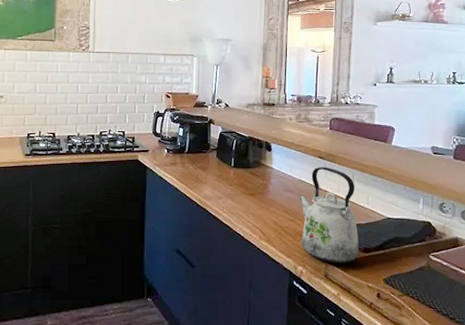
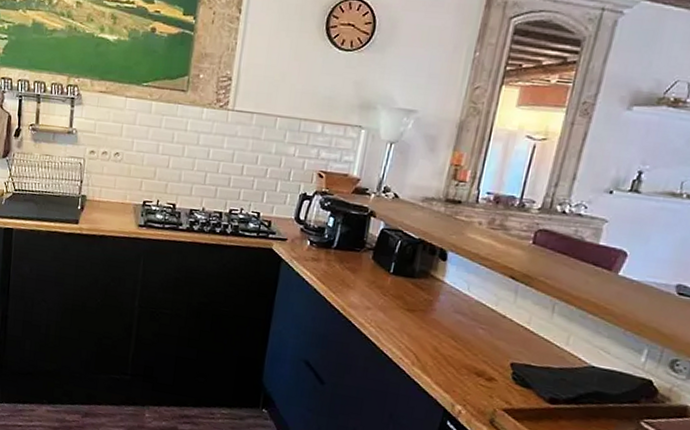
kettle: present [298,166,359,263] -> none [465,289,554,412]

